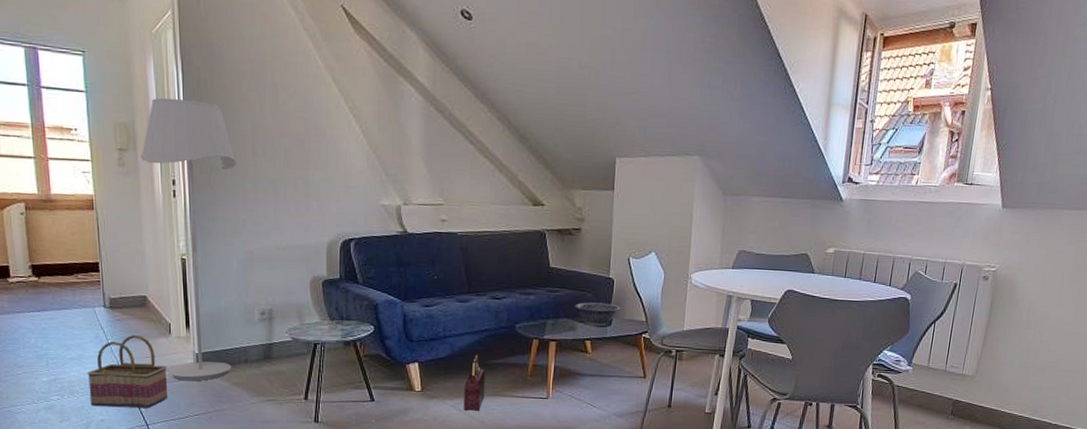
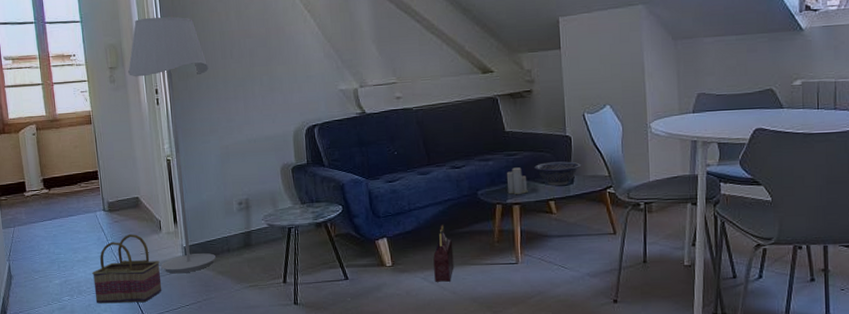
candle: none [546,303,566,331] -> present [506,166,528,194]

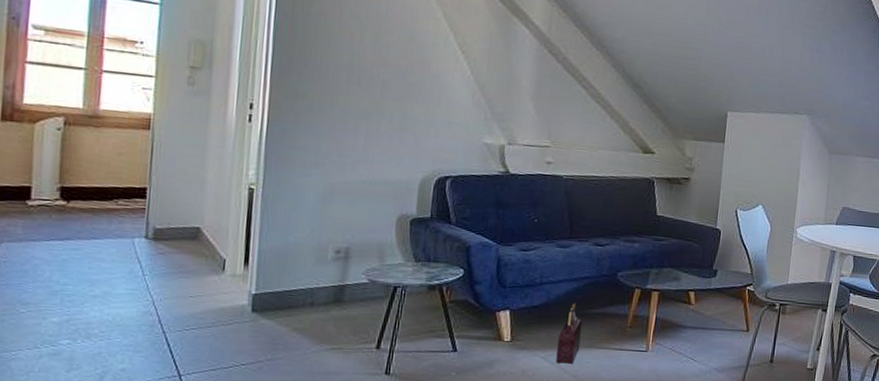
basket: present [92,234,162,304] -> none [110,271,215,356]
floor lamp: present [128,16,217,274] -> none [214,17,327,326]
candle: present [506,166,528,194] -> none [649,252,671,281]
decorative bowl: present [533,161,582,186] -> none [678,252,727,278]

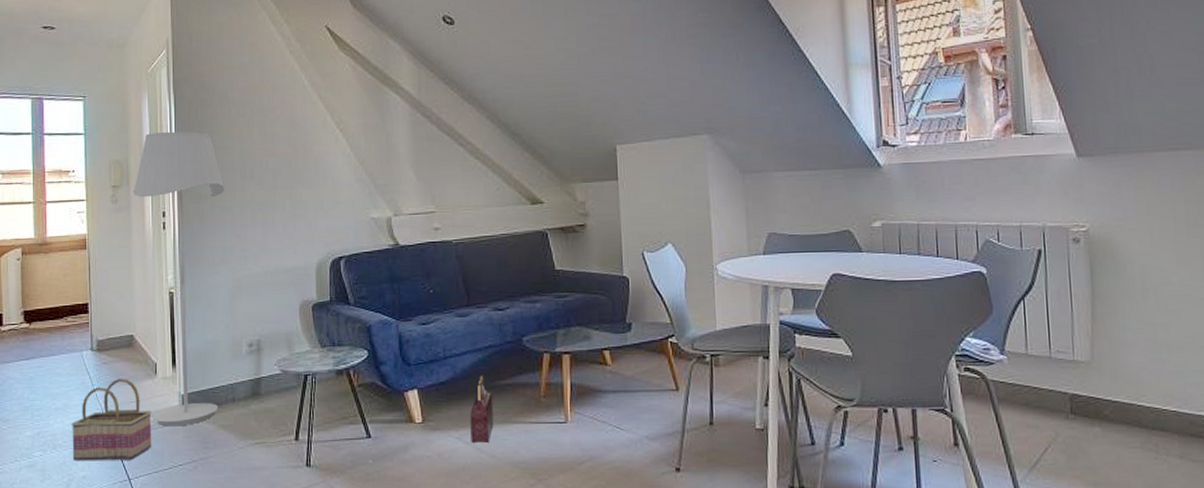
basket: none [110,271,215,356] -> present [71,379,152,461]
floor lamp: none [214,17,327,326] -> present [133,131,225,427]

